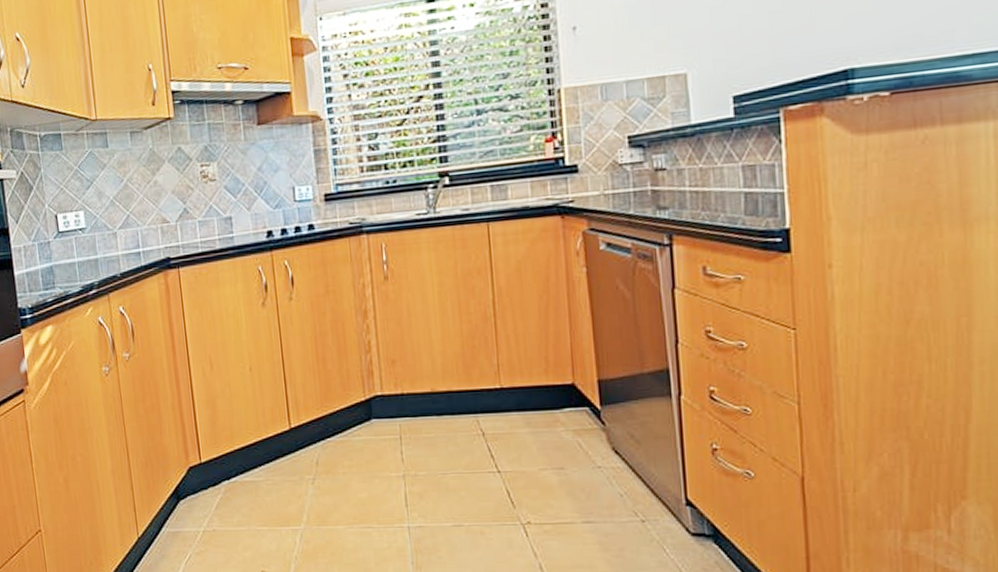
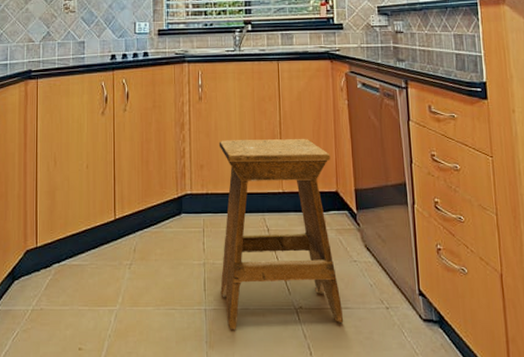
stool: none [413,320,586,548] -> present [219,138,344,329]

